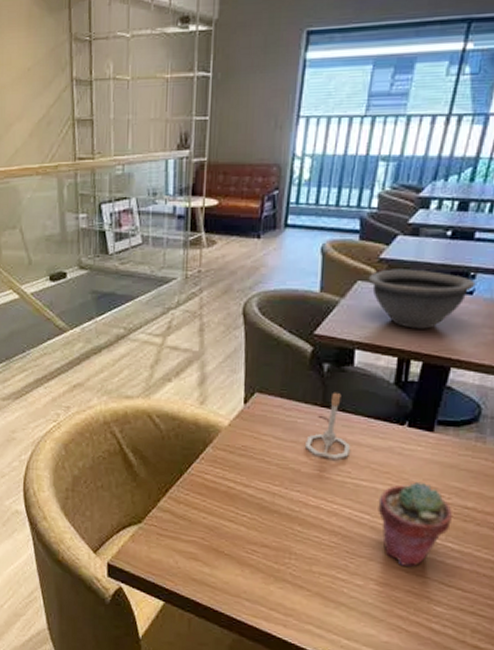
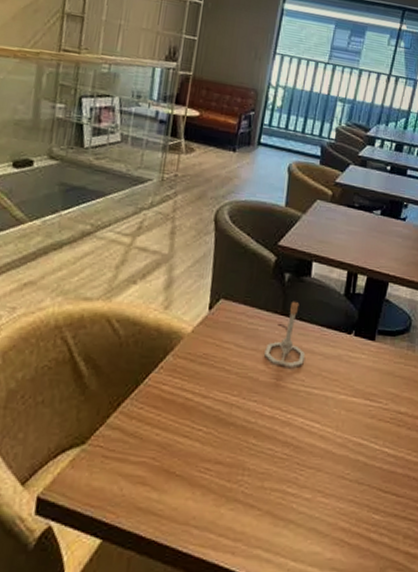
bowl: present [368,269,476,329] -> none [325,192,408,248]
potted succulent: present [378,481,452,567] -> none [327,388,389,475]

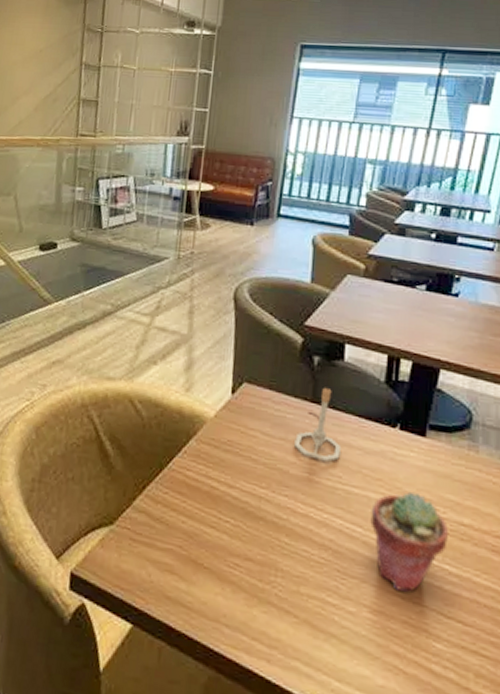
potted succulent: none [327,388,389,475] -> present [370,491,448,592]

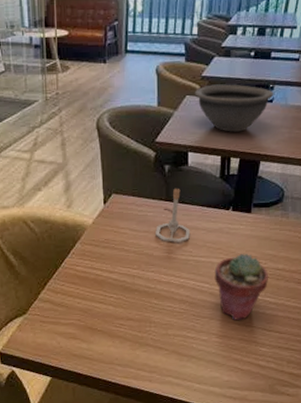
bowl: none [357,265,460,328] -> present [194,84,274,132]

